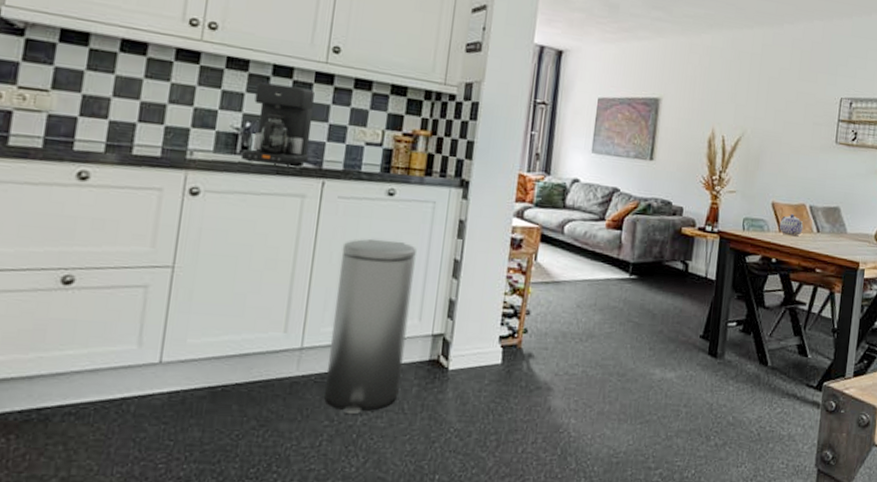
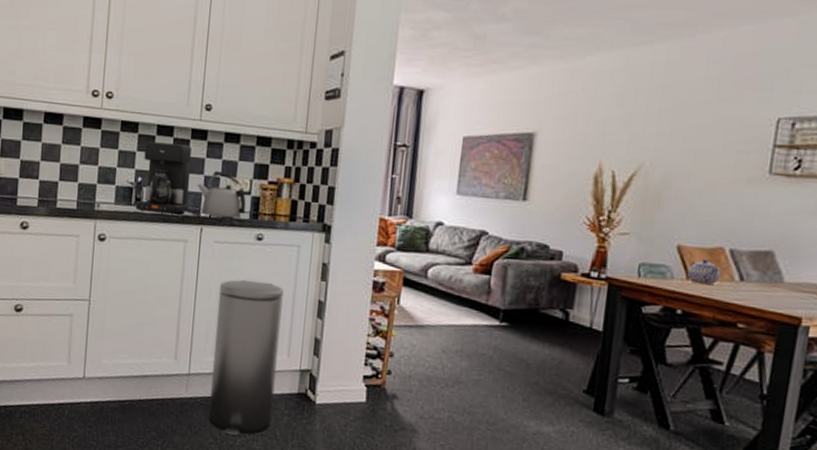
kettle: none [320,118,377,172] -> present [197,170,246,219]

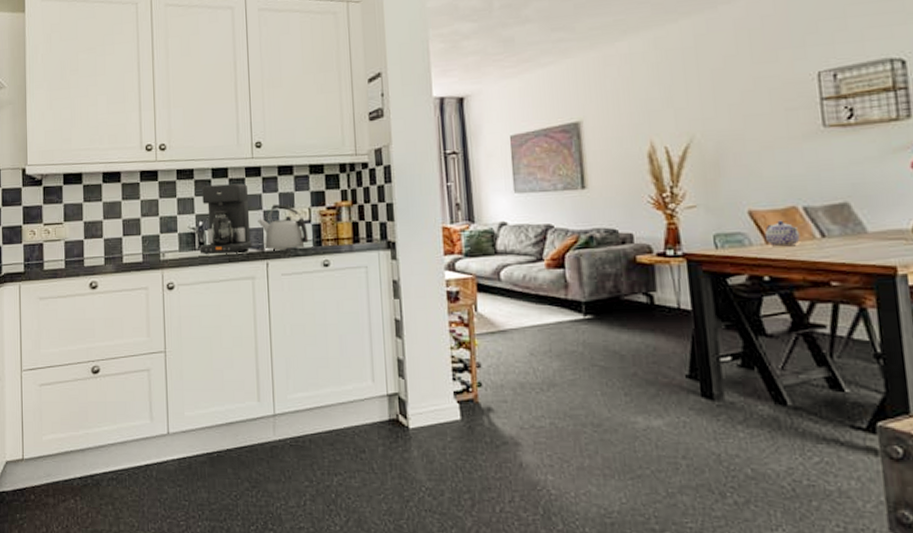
pedal bin: present [208,280,284,436] -> none [293,309,366,475]

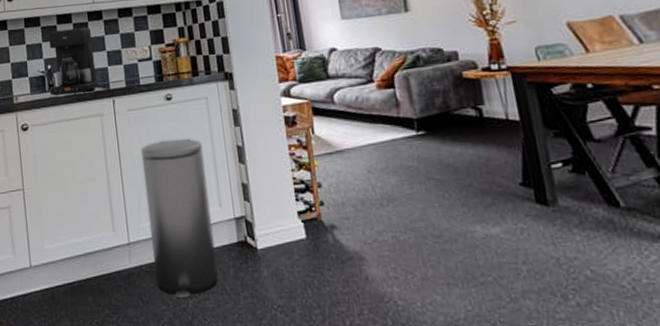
kettle: present [258,204,309,251] -> none [102,44,151,88]
pedal bin: none [293,309,366,475] -> present [141,139,218,299]
teapot: present [764,220,800,247] -> none [584,29,619,56]

